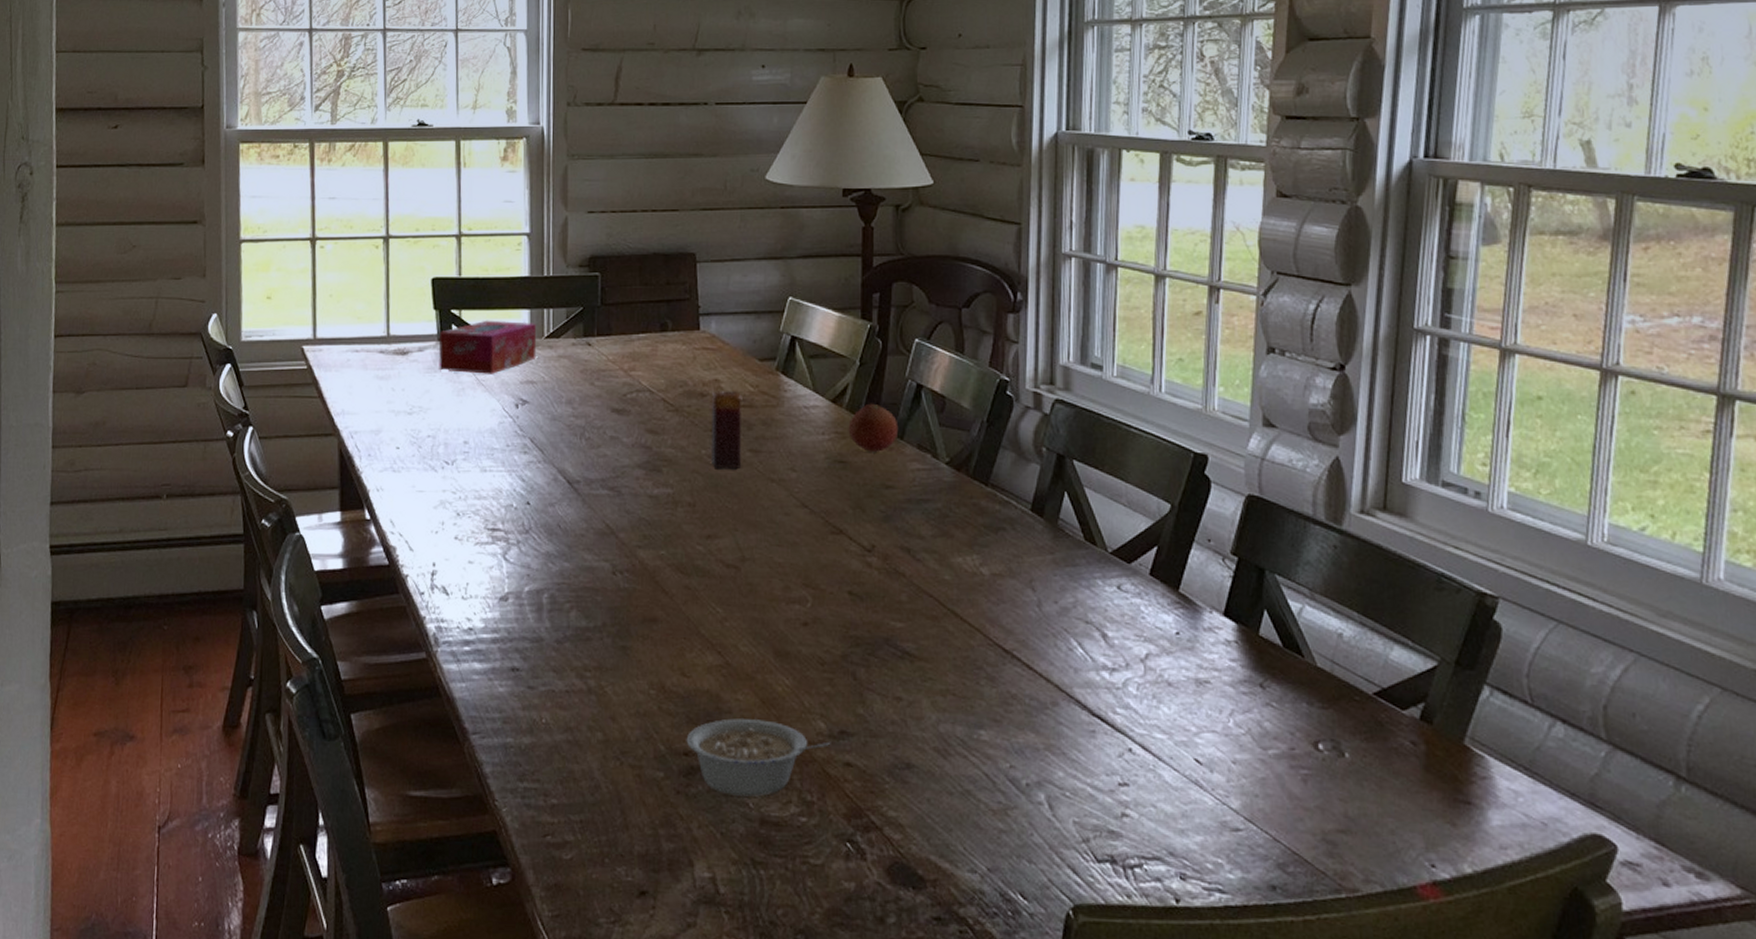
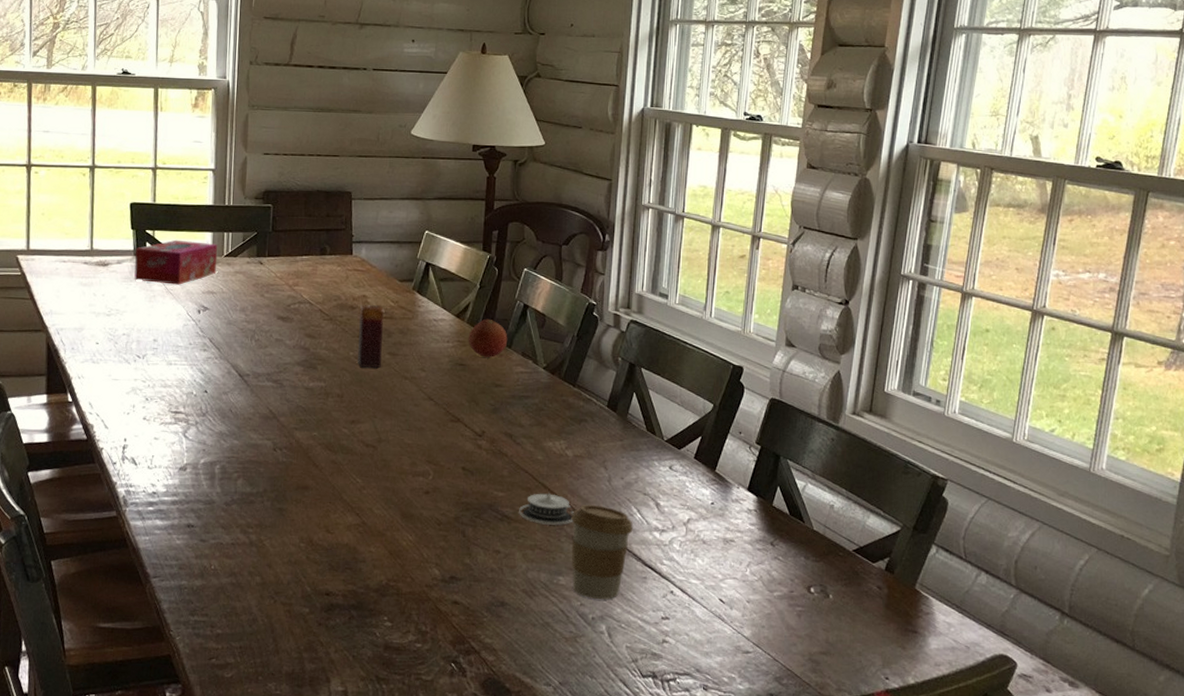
legume: present [686,718,830,797] -> none [328,566,442,628]
architectural model: none [924,620,995,664] -> present [519,491,574,525]
coffee cup: none [992,637,1074,761] -> present [571,505,633,600]

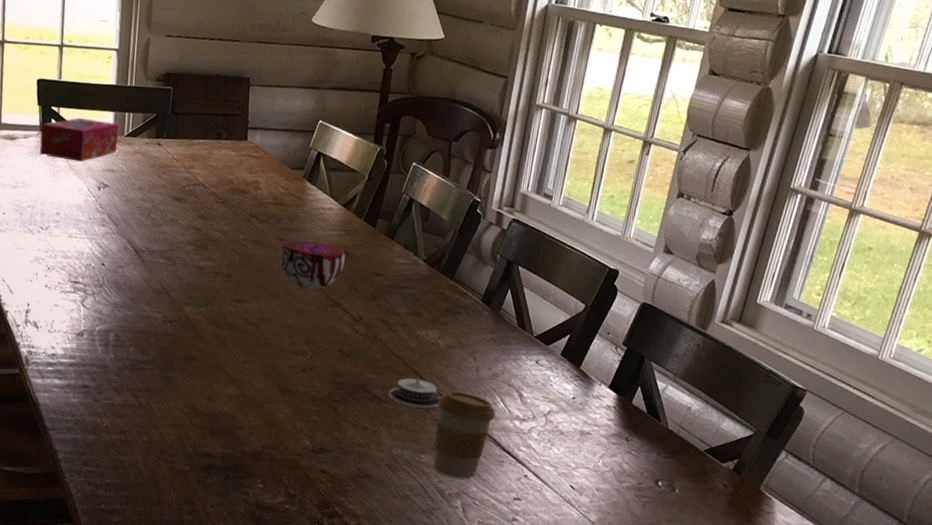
candle: present [358,305,385,368] -> none [246,190,275,251]
decorative bowl: none [393,354,462,405] -> present [280,240,345,290]
fruit: present [468,318,508,357] -> none [353,209,392,248]

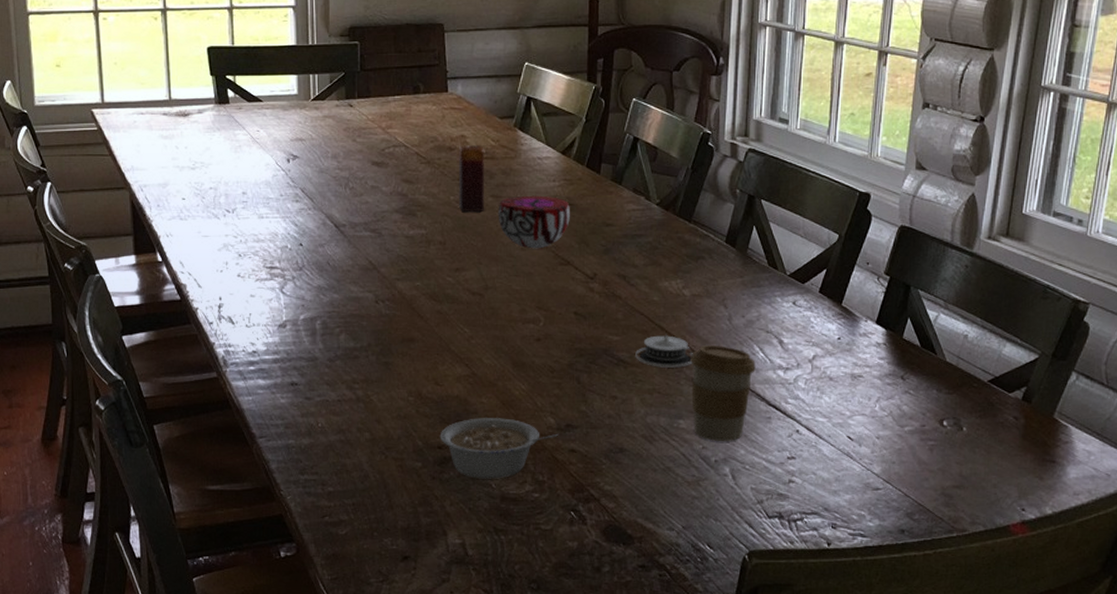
tissue box: present [39,117,119,162] -> none [217,84,304,133]
legume: none [208,433,312,489] -> present [439,418,558,479]
candle: none [246,190,275,251] -> present [458,145,485,211]

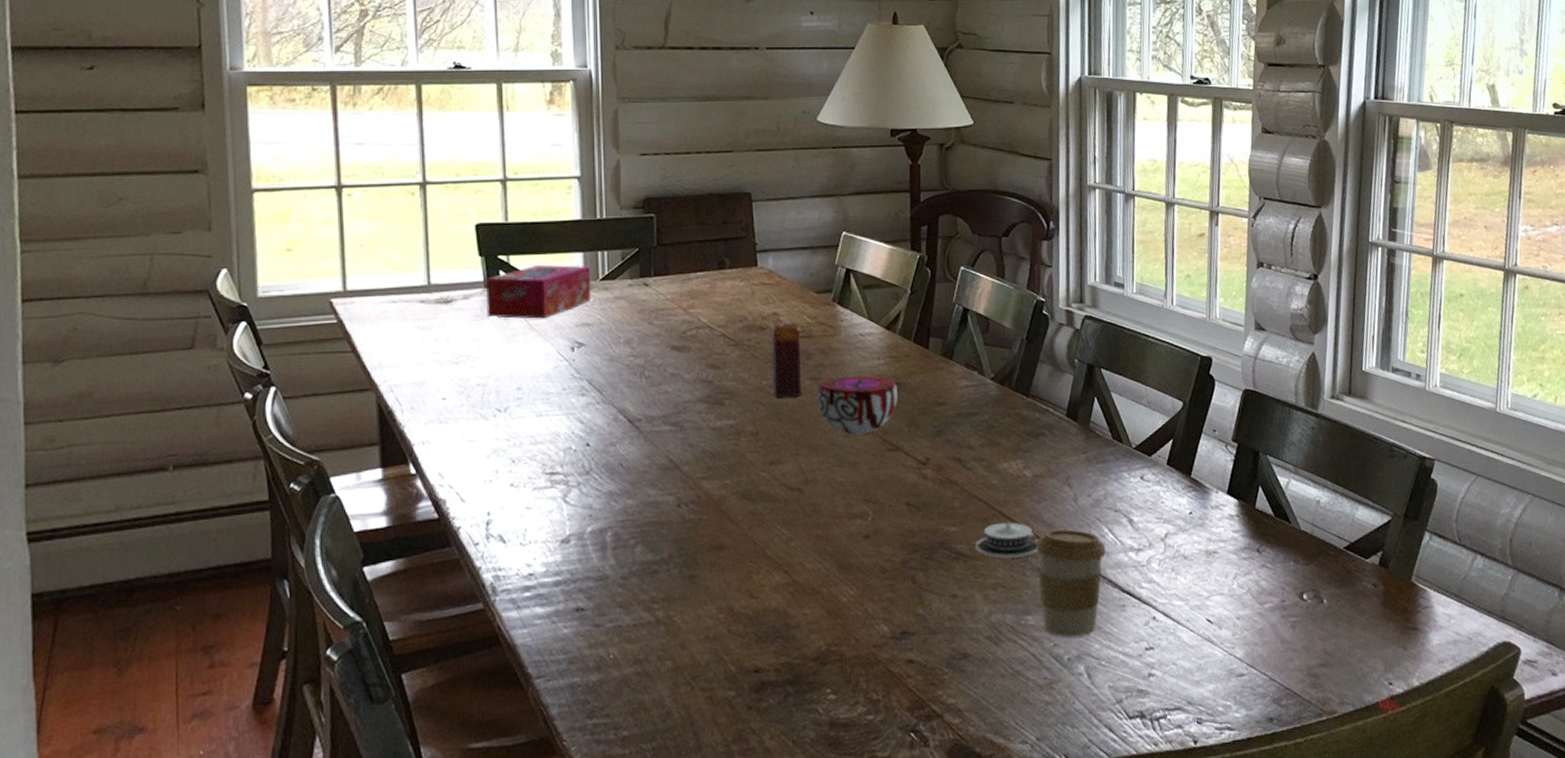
tissue box: none [217,84,304,133] -> present [487,264,592,319]
legume: present [439,418,558,479] -> none [756,630,893,705]

